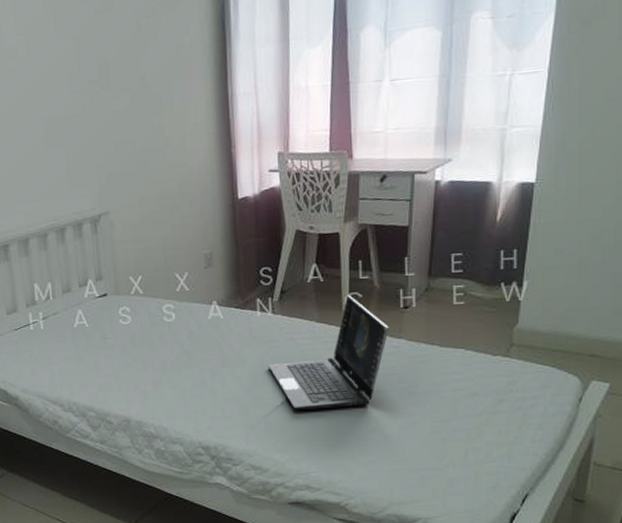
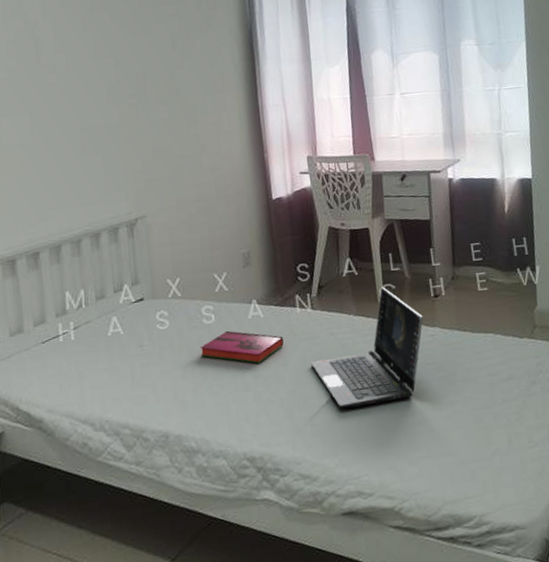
hardback book: none [160,329,242,362] -> present [200,330,284,363]

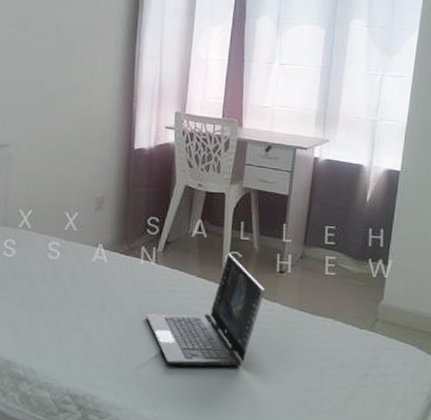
hardback book: present [200,330,284,363] -> none [41,269,123,306]

